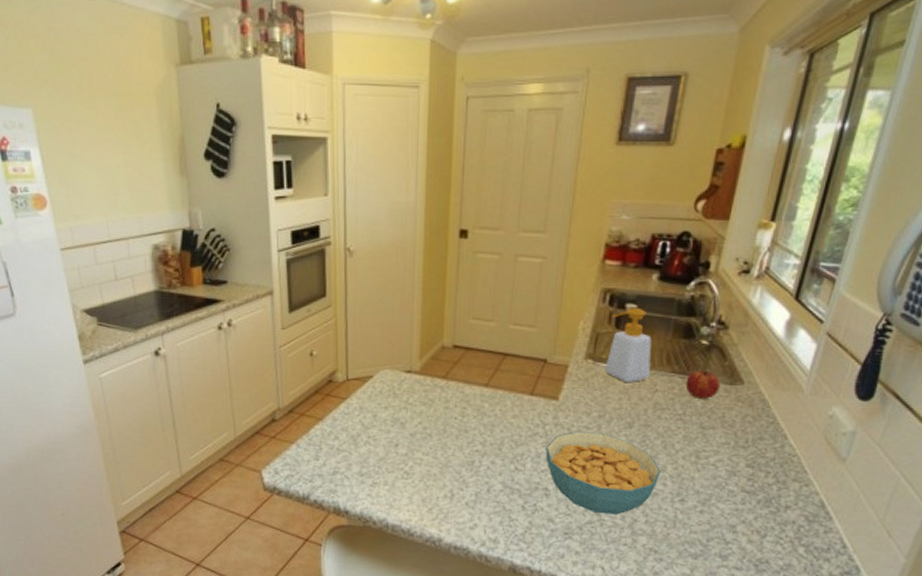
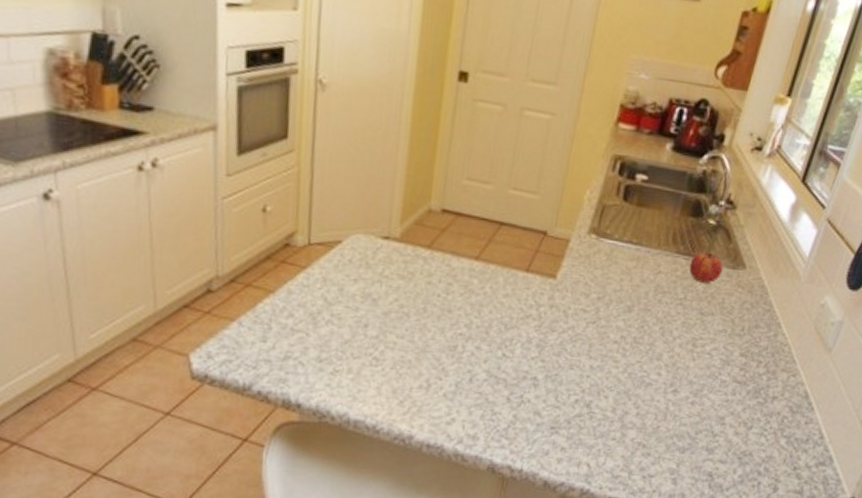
cereal bowl: present [546,431,660,515] -> none [537,314,656,407]
soap bottle: present [605,307,652,382] -> none [608,178,660,262]

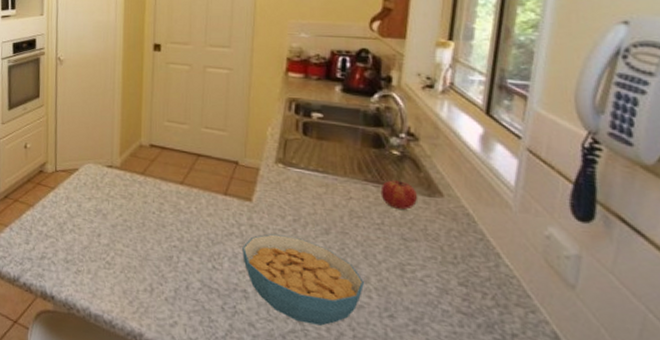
cereal bowl: none [537,314,656,407] -> present [242,234,364,326]

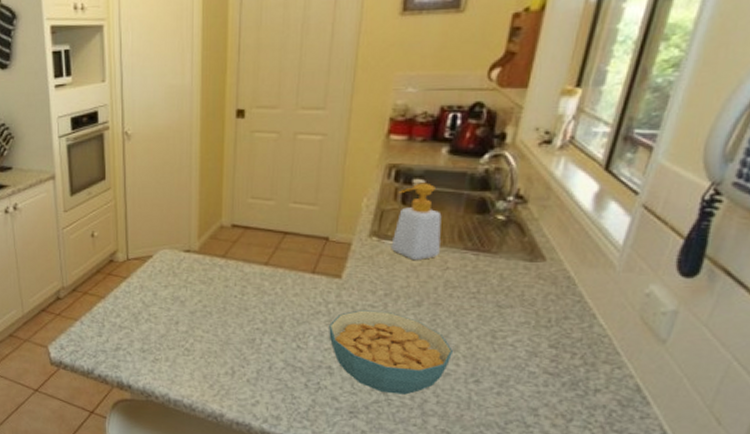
soap bottle: none [296,116,342,188] -> present [391,182,442,260]
fruit: present [380,180,418,210] -> none [479,247,519,276]

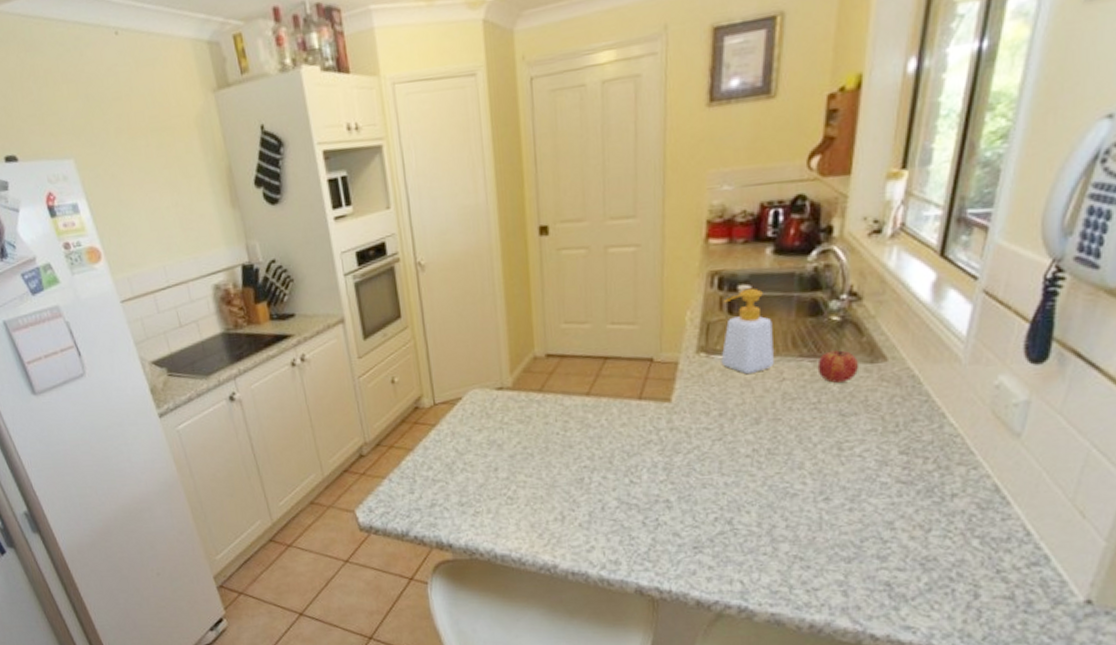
cereal bowl: present [329,310,453,395] -> none [662,433,798,523]
fruit: none [479,247,519,276] -> present [817,350,859,383]

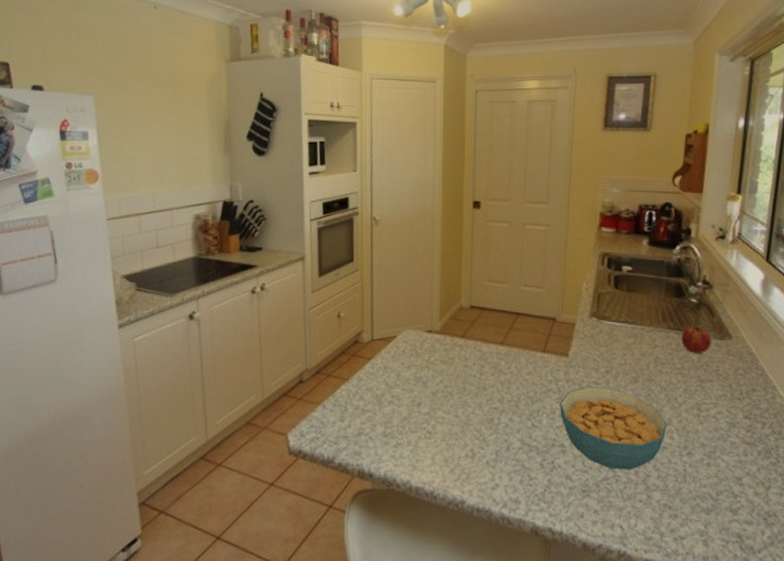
cereal bowl: none [662,433,798,523] -> present [560,387,667,470]
soap bottle: present [721,288,774,374] -> none [608,269,648,338]

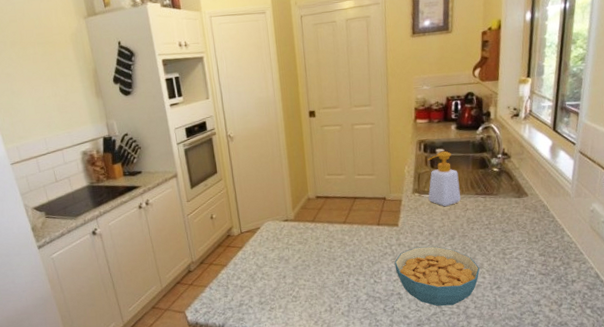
soap bottle: none [608,269,648,338] -> present [428,151,461,206]
fruit: present [681,326,712,353] -> none [487,190,512,211]

